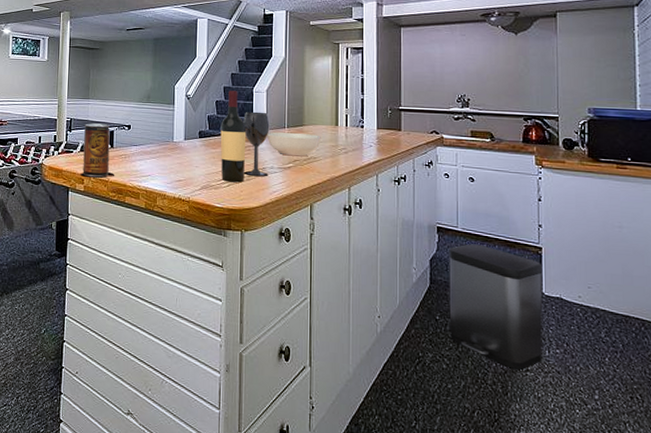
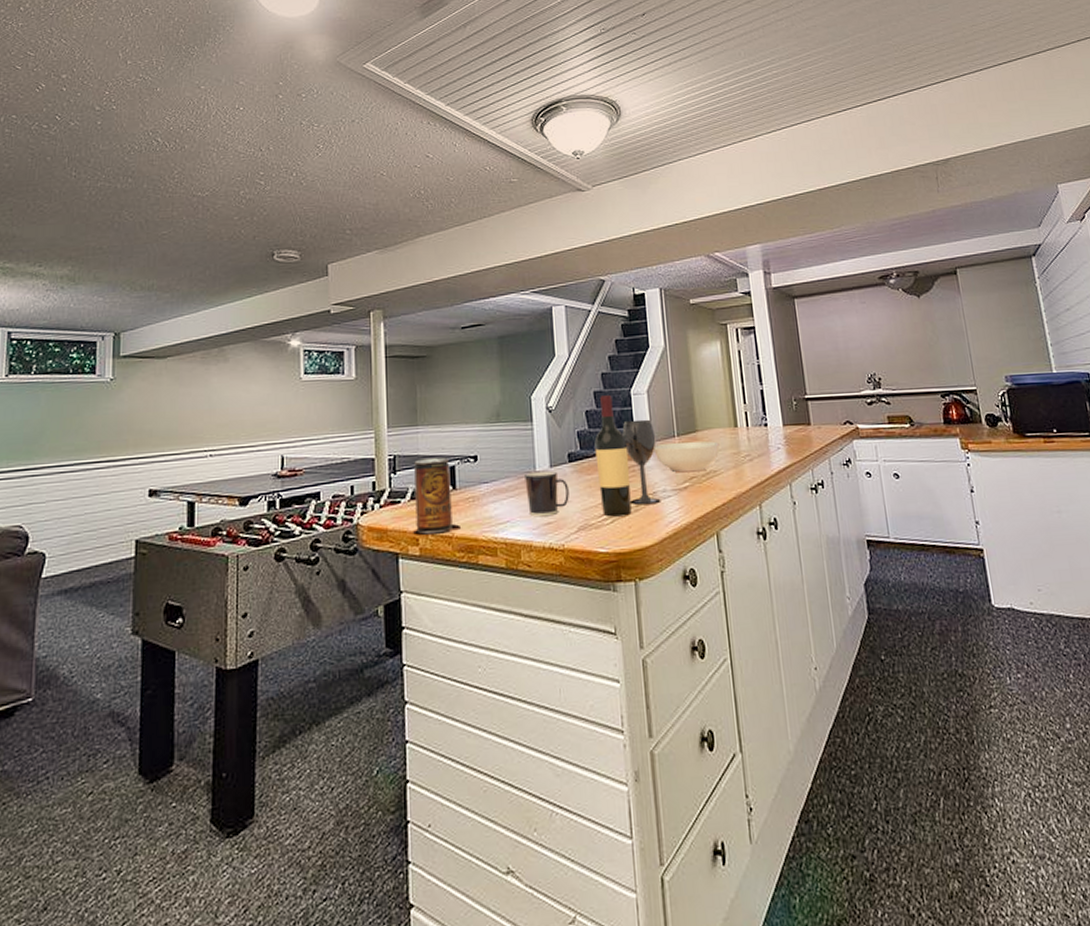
mug: none [164,142,197,176] -> present [525,471,569,517]
pedal bin: present [449,243,542,370] -> none [883,555,1004,708]

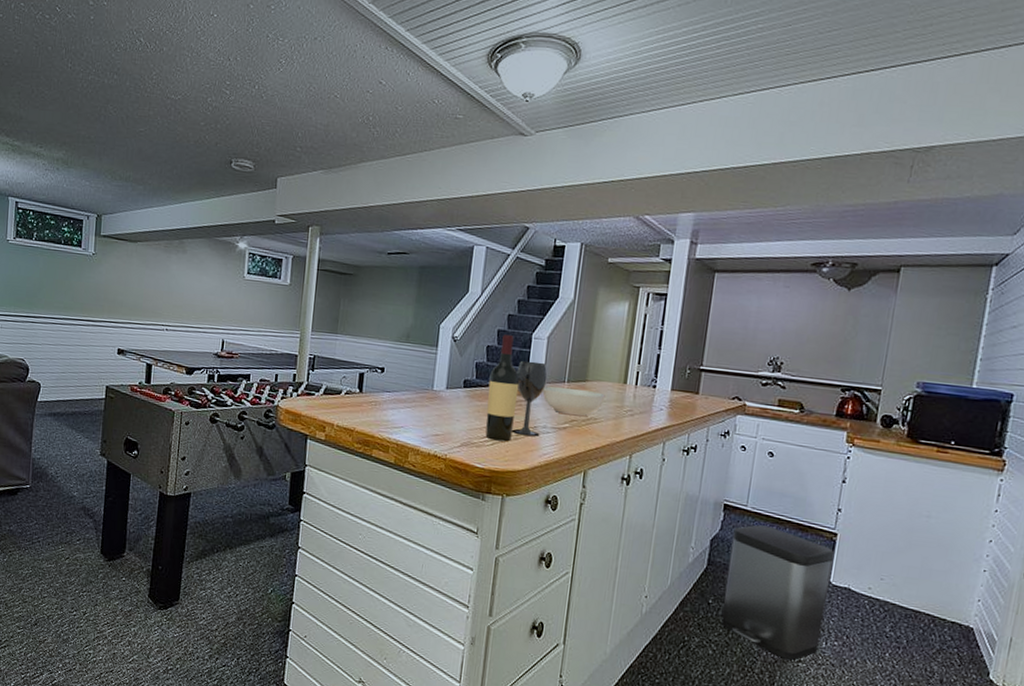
canned coffee: present [412,457,462,536] -> none [320,362,363,428]
mug: present [525,471,569,517] -> none [421,390,460,430]
pedal bin: none [883,555,1004,708] -> present [721,524,834,660]

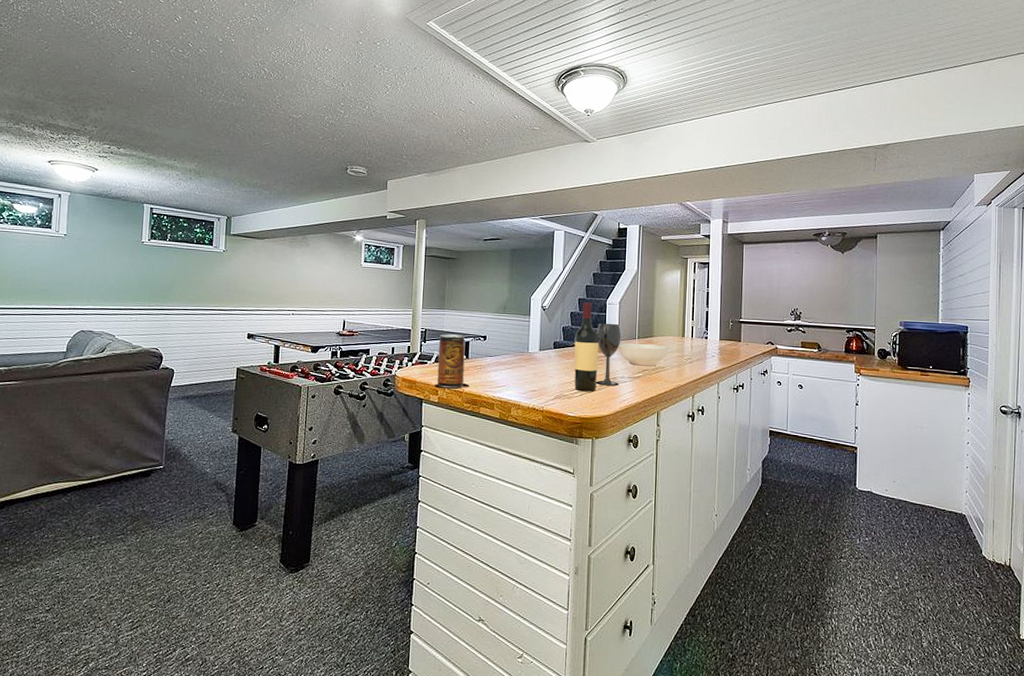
canned coffee: none [320,362,363,428] -> present [433,334,470,390]
pedal bin: present [721,524,834,660] -> none [777,445,856,557]

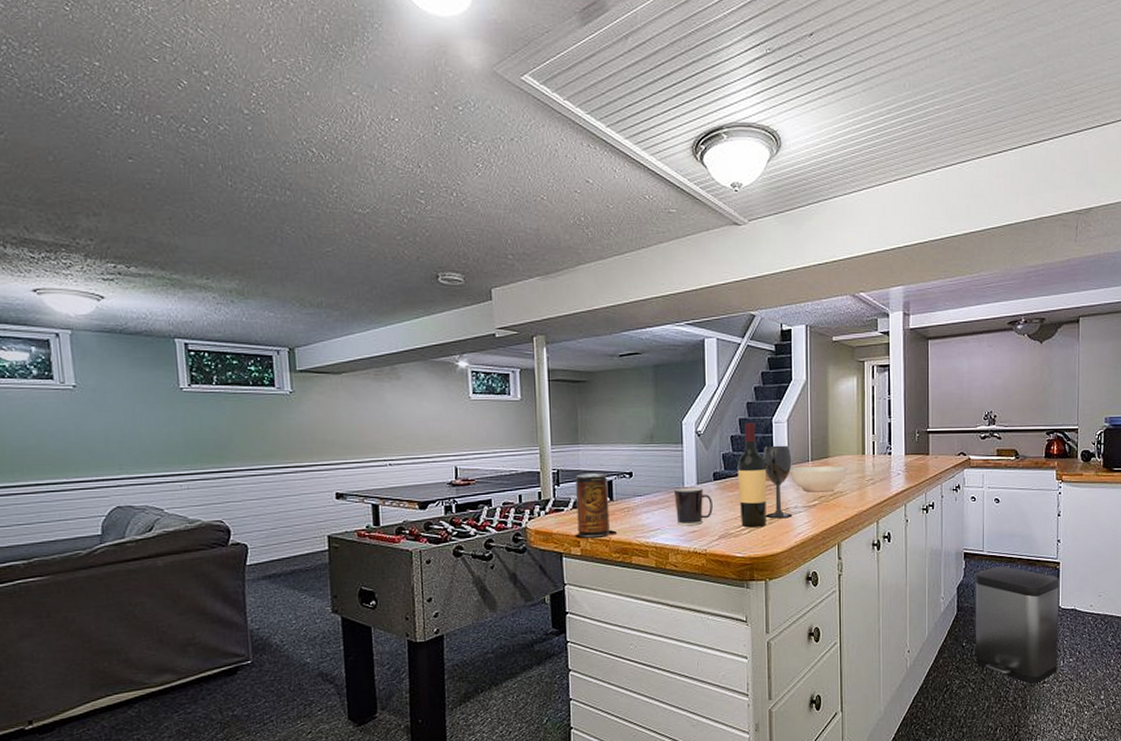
mug: none [519,353,552,386] -> present [674,488,713,526]
pedal bin: none [777,445,856,557] -> present [975,566,1059,683]

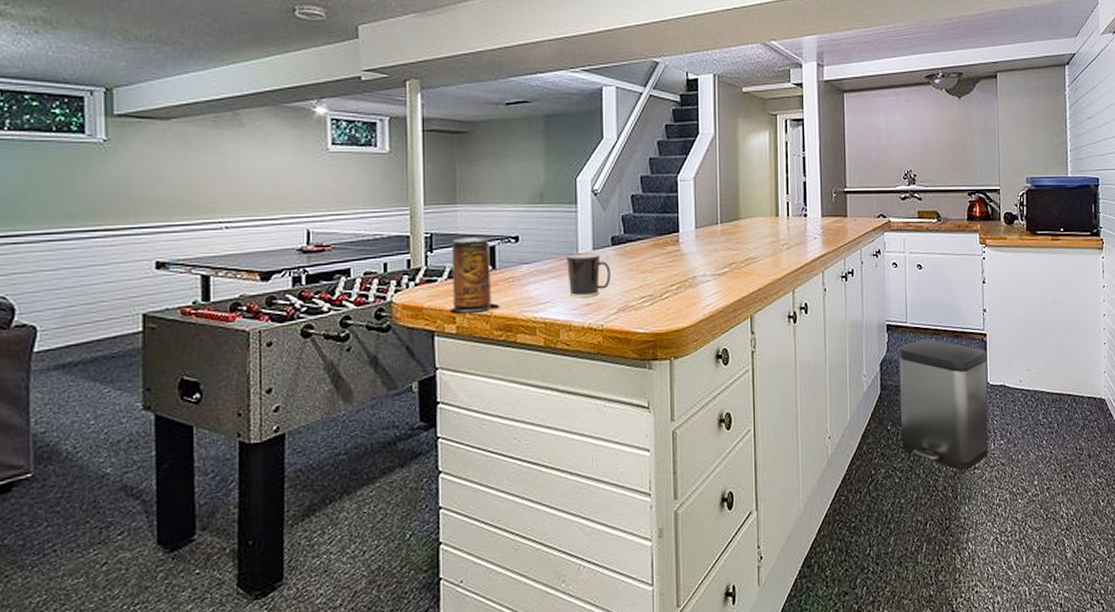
wine bottle: present [737,423,767,528] -> none [638,181,672,299]
wine glass: present [763,445,793,519] -> none [667,206,700,289]
bowl: present [789,465,847,492] -> none [697,228,760,259]

